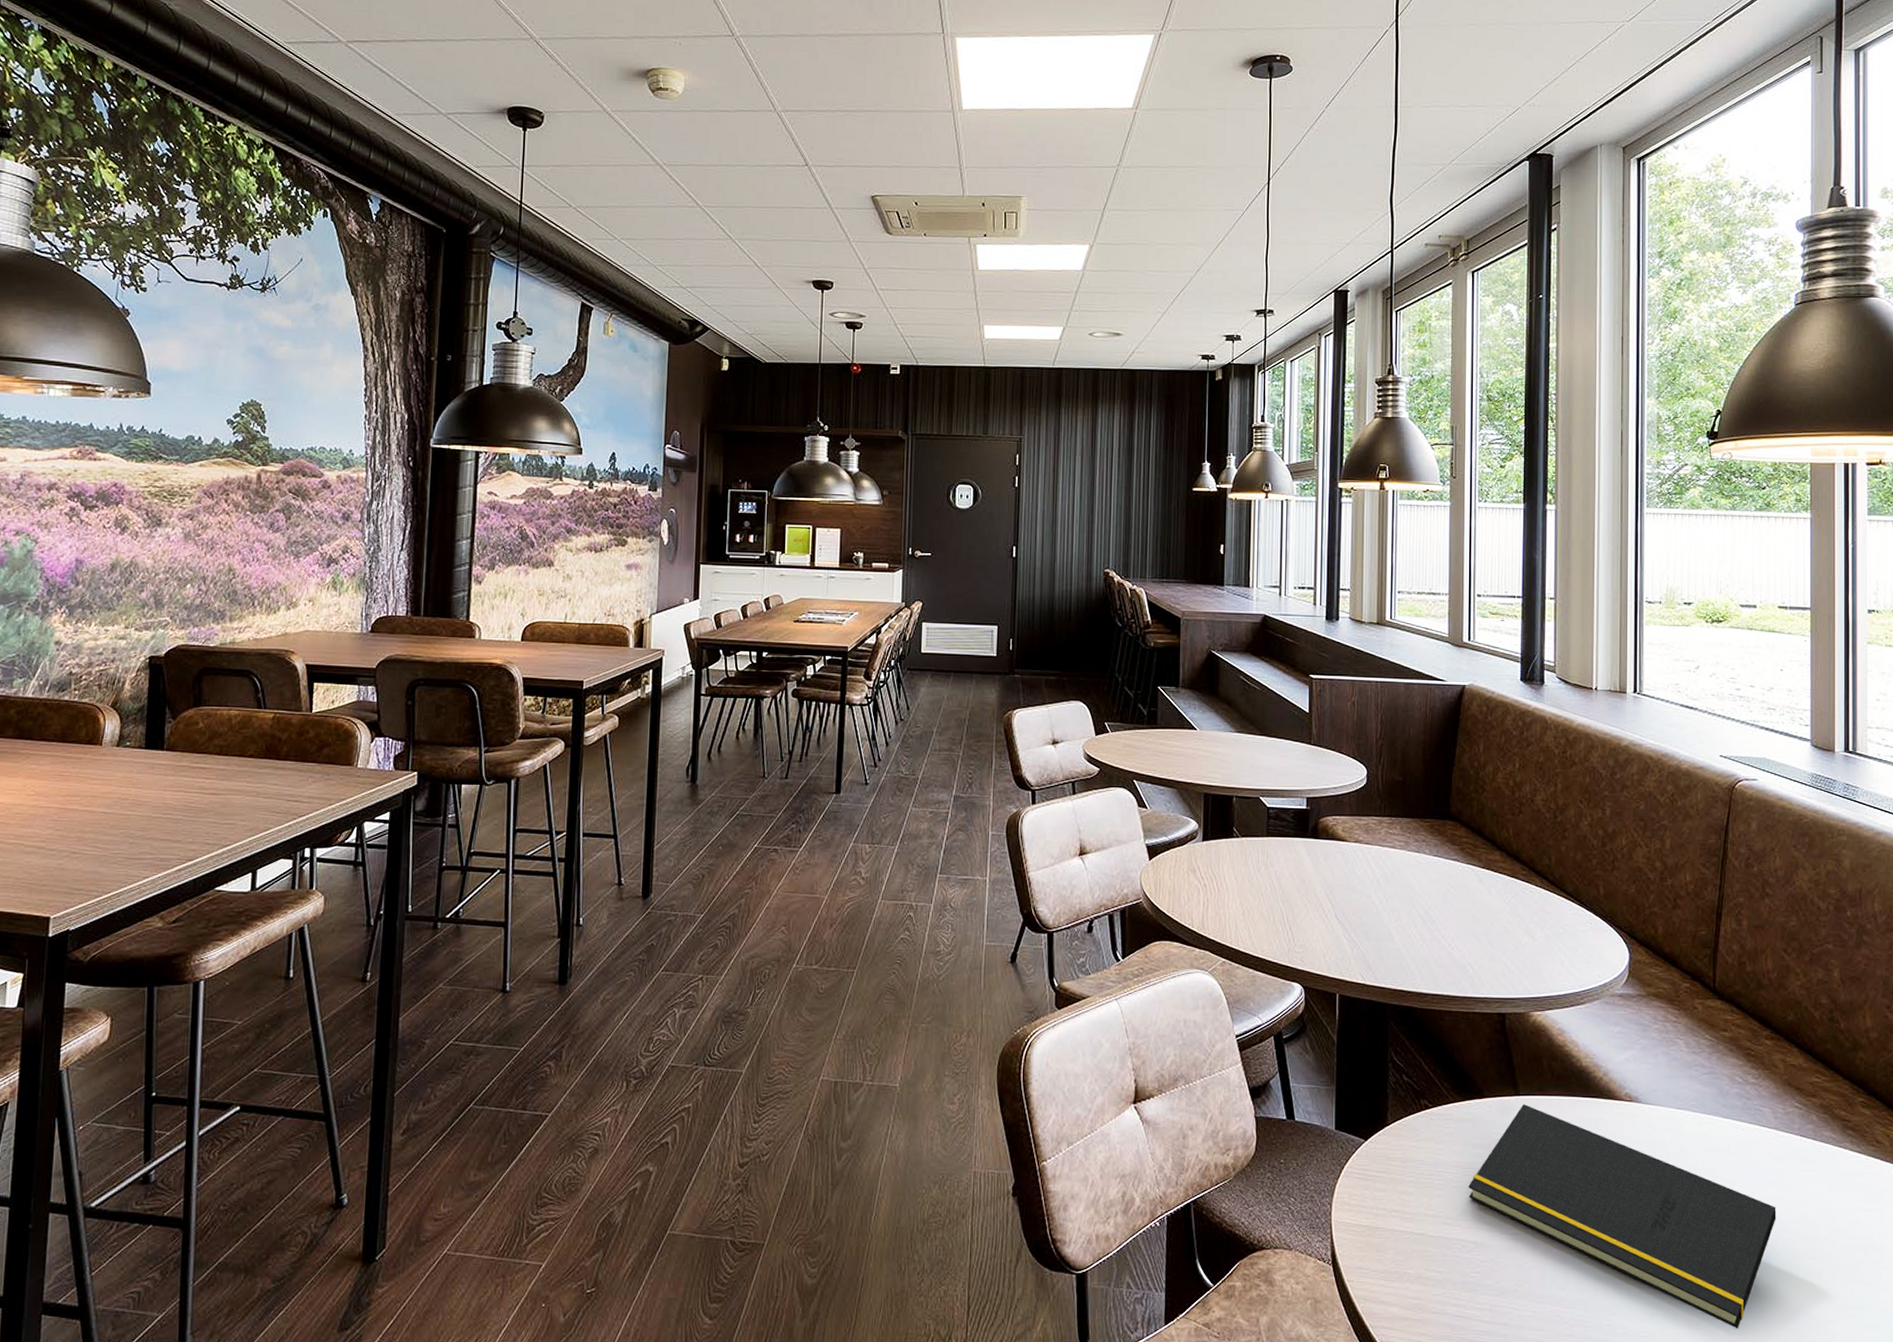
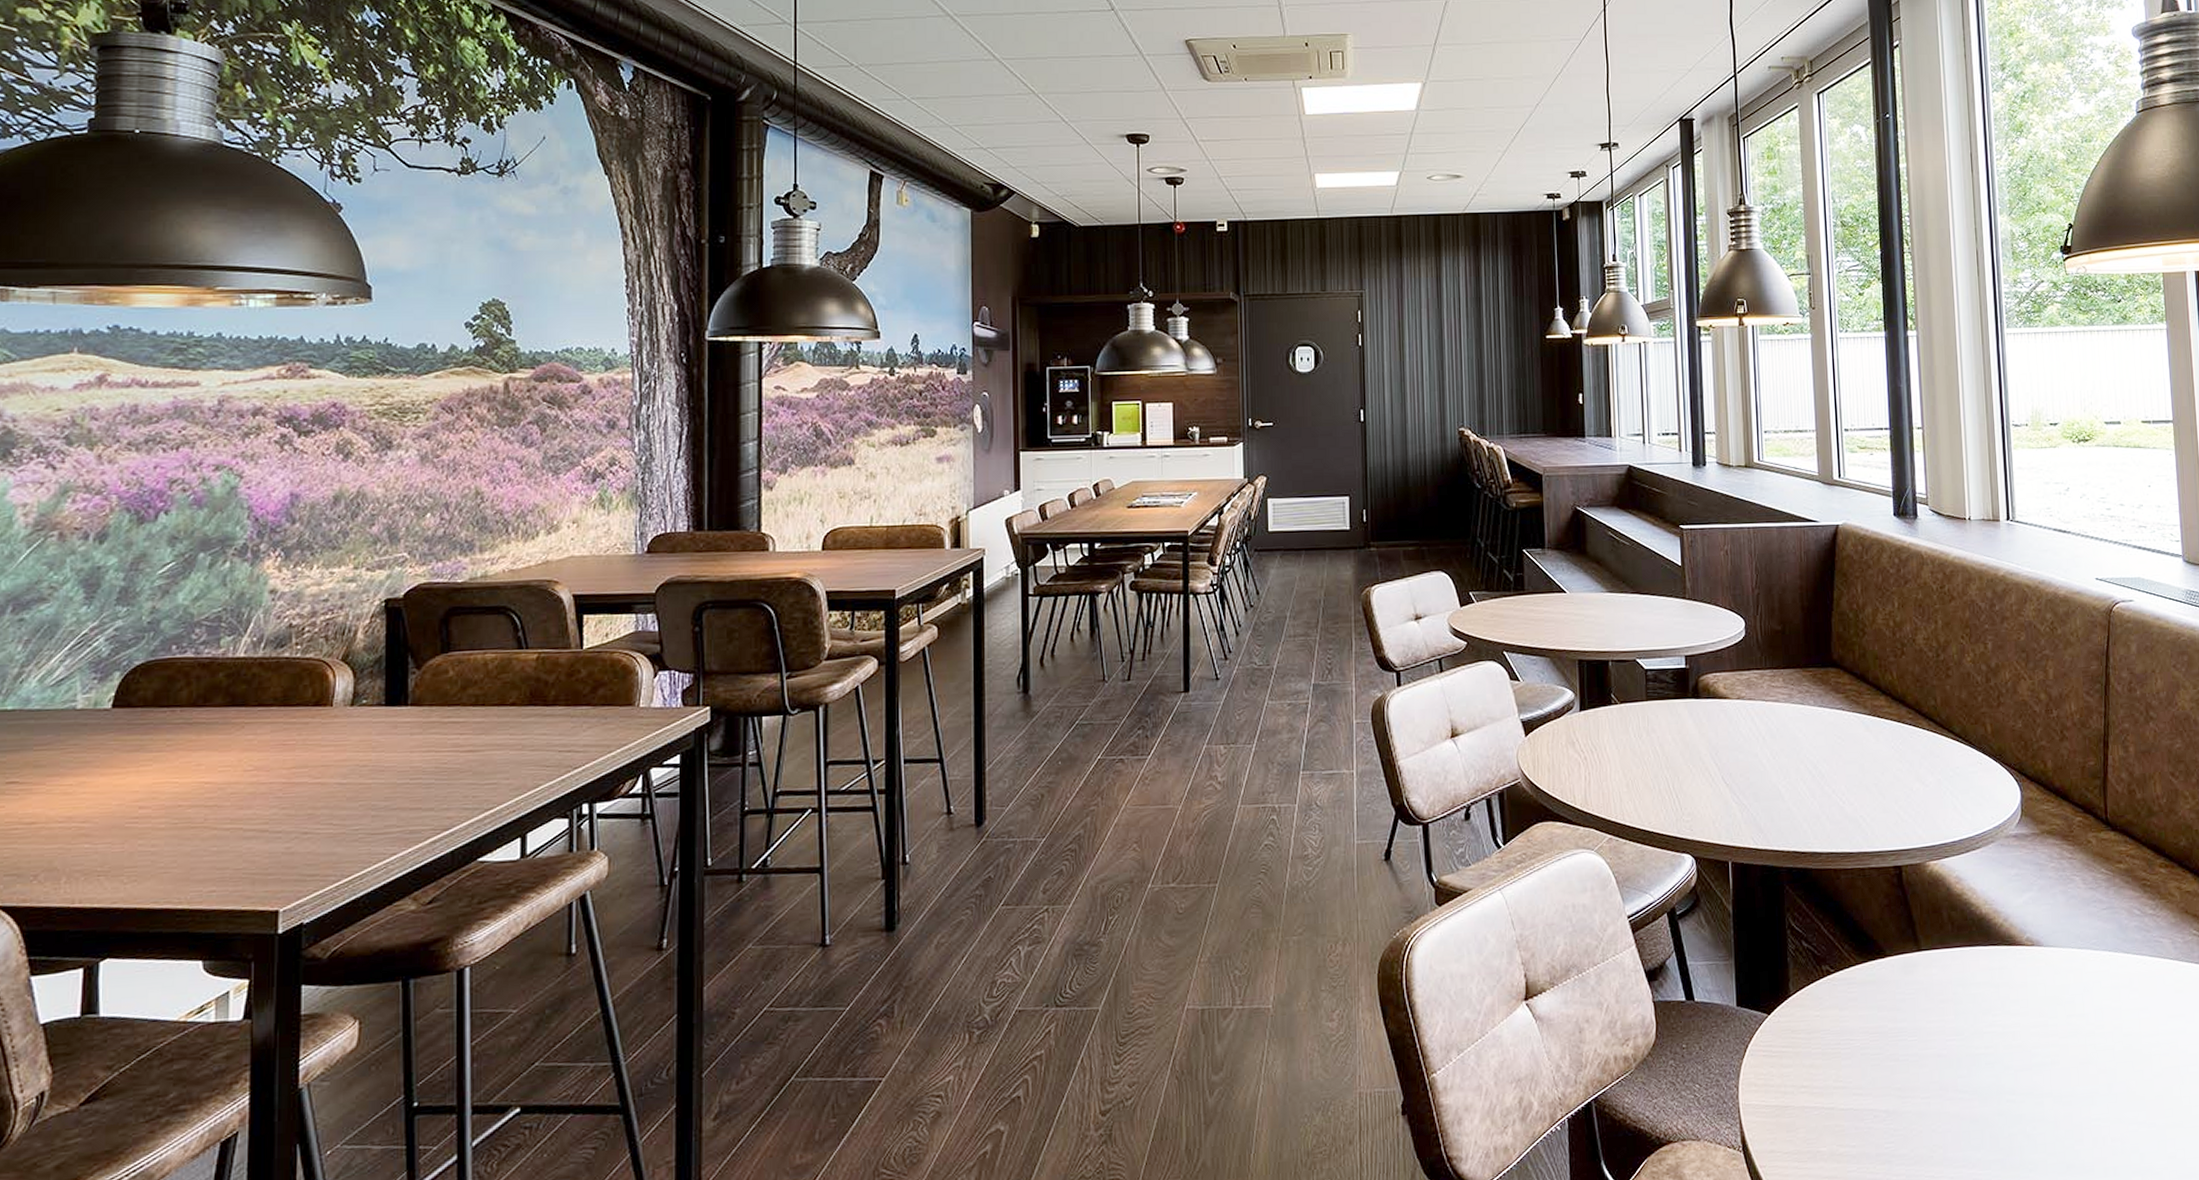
notepad: present [1468,1104,1776,1329] -> none [1876,959,2183,1172]

